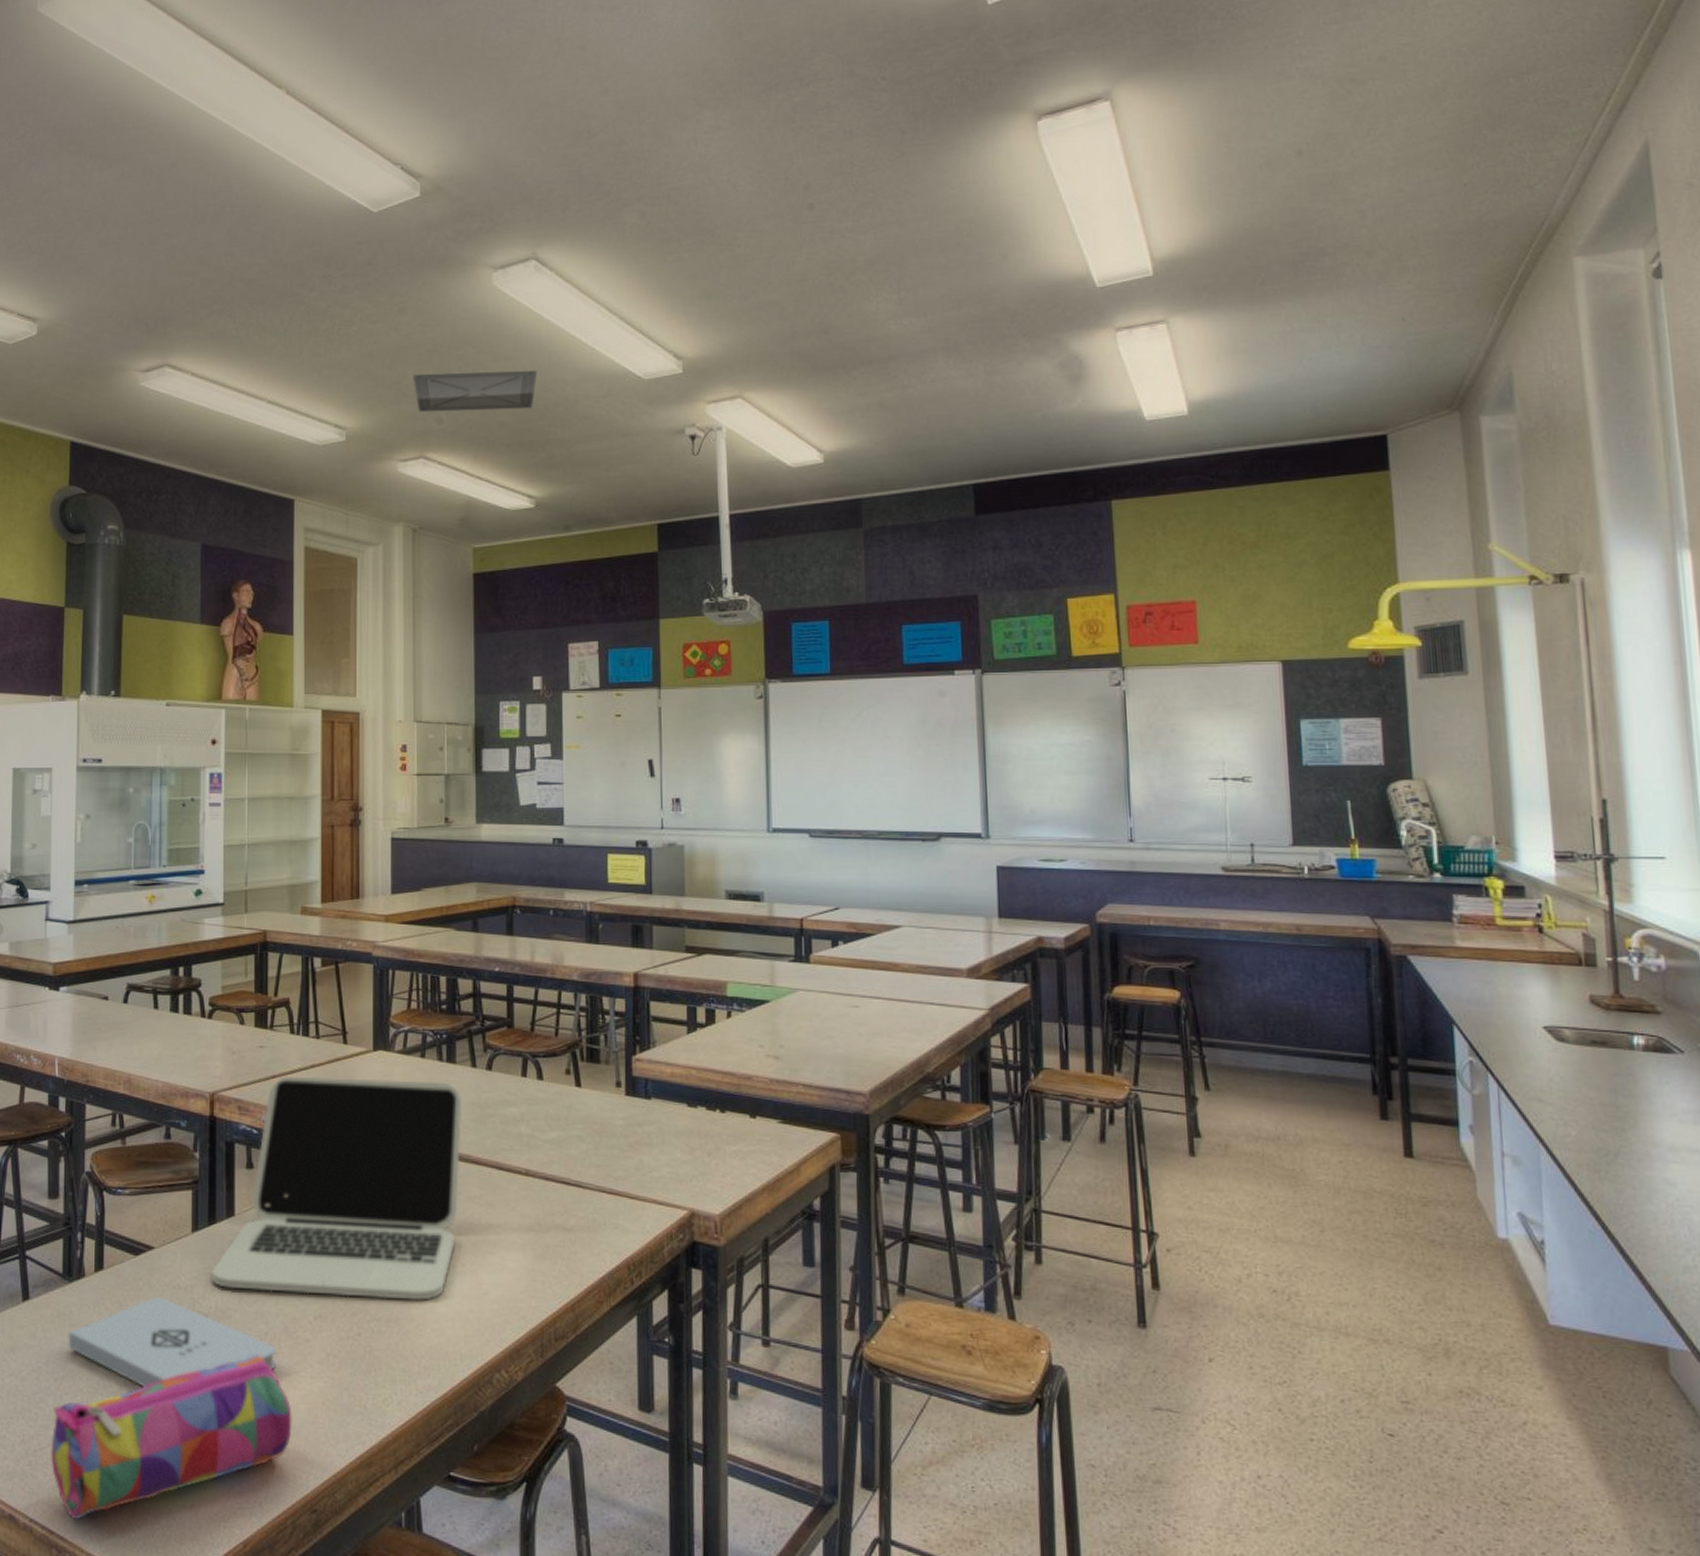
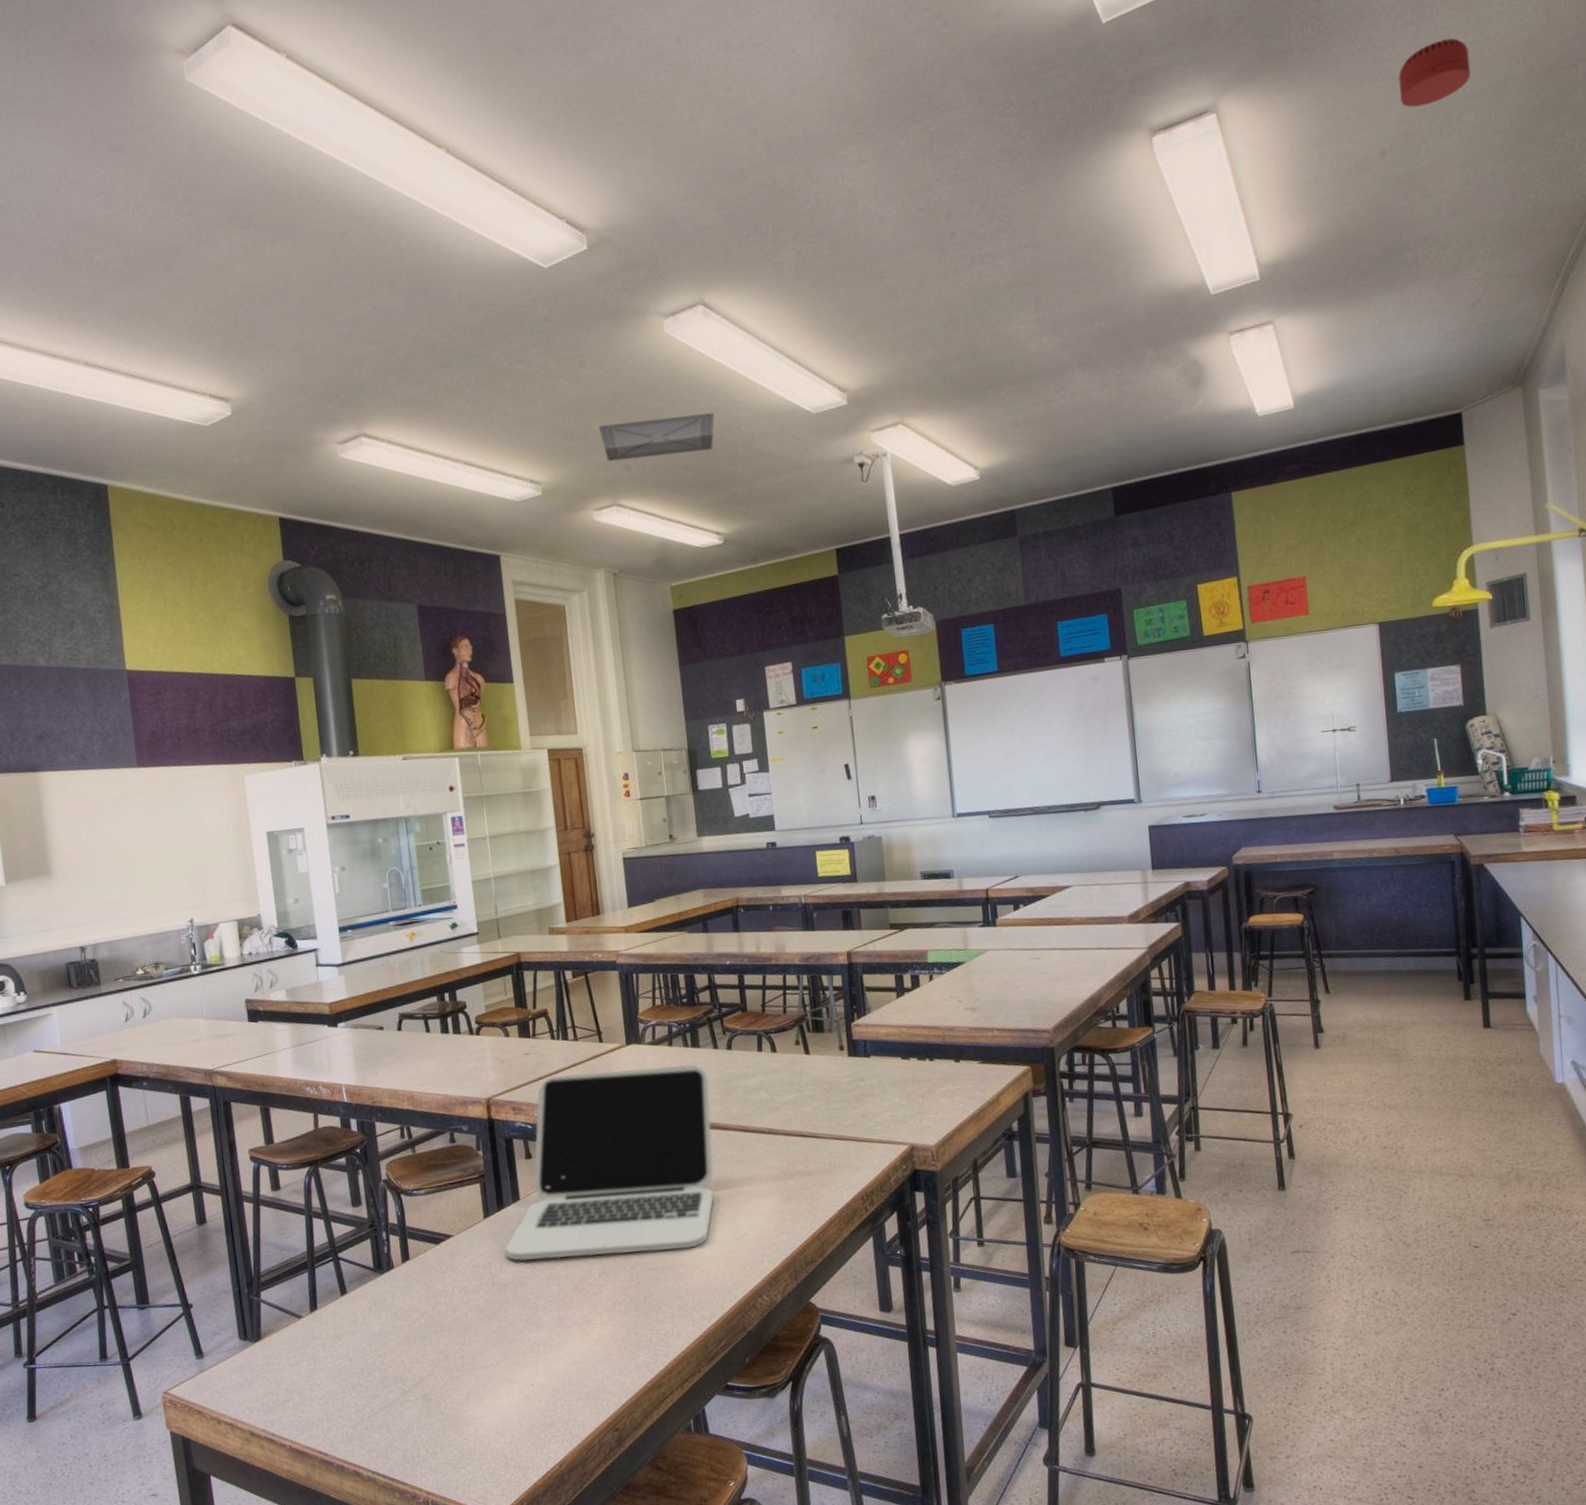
pencil case: present [51,1354,292,1519] -> none [381,1311,590,1466]
notepad: present [68,1297,277,1388] -> none [385,1276,571,1352]
smoke detector: none [1319,39,1403,107] -> present [1398,38,1471,108]

